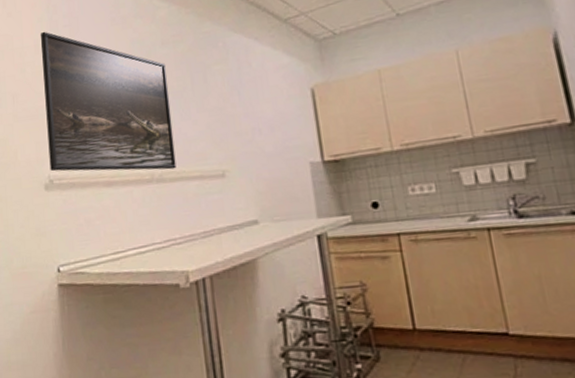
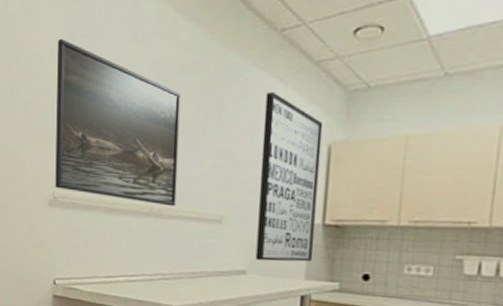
wall art: none [245,49,321,208] -> present [255,91,323,262]

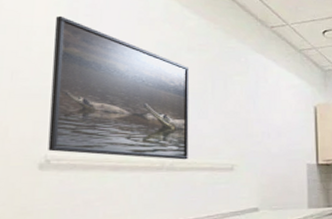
wall art: present [255,91,323,262] -> none [263,68,312,198]

